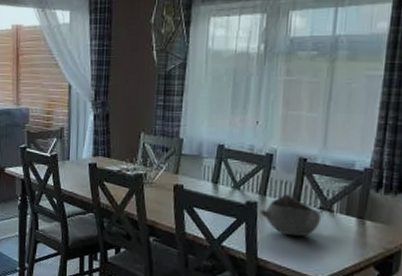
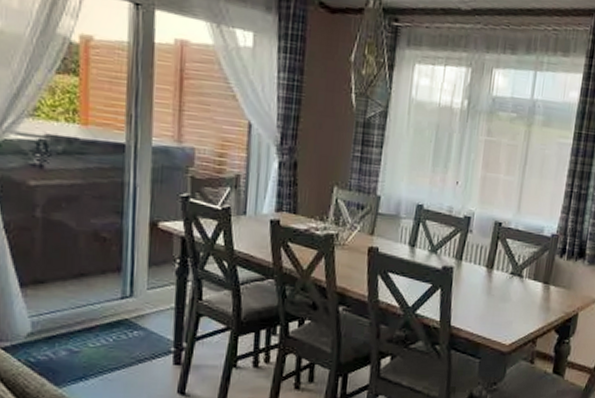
bowl: present [260,193,322,237] -> none [456,258,512,303]

